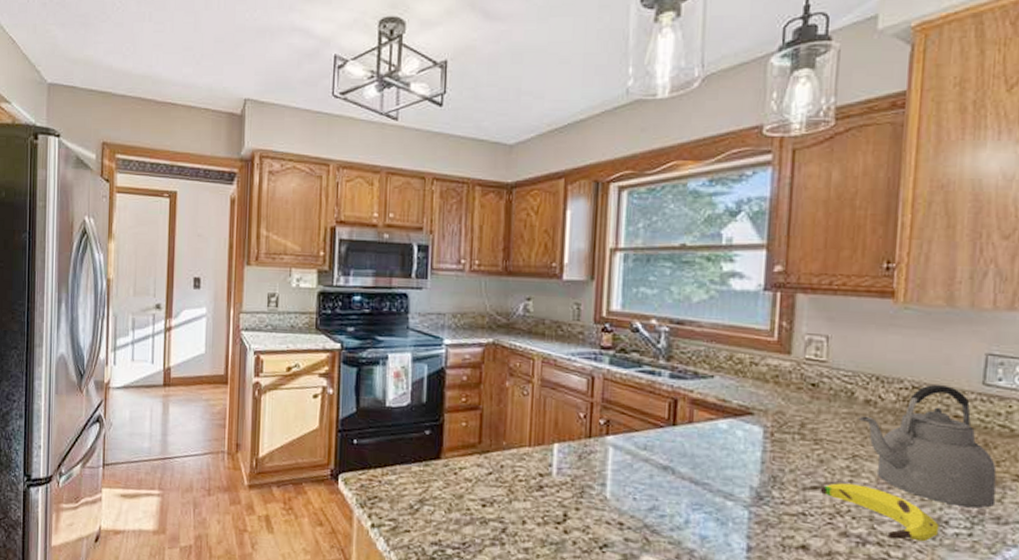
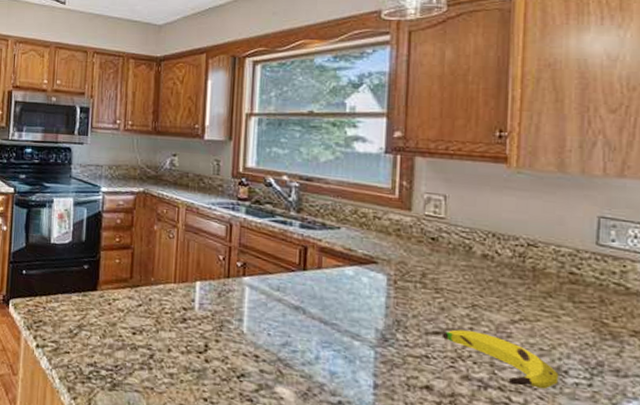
kettle: present [858,385,997,509] -> none [477,243,614,361]

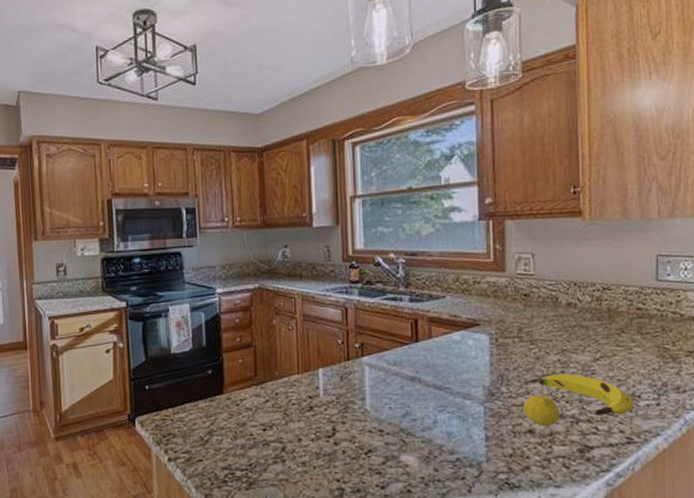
fruit: none [421,348,466,386] -> present [523,395,560,426]

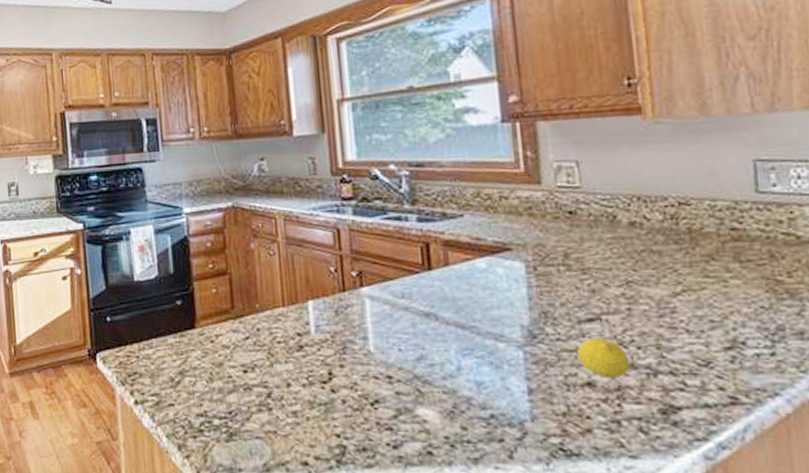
banana: present [538,374,634,416] -> none [596,312,737,367]

